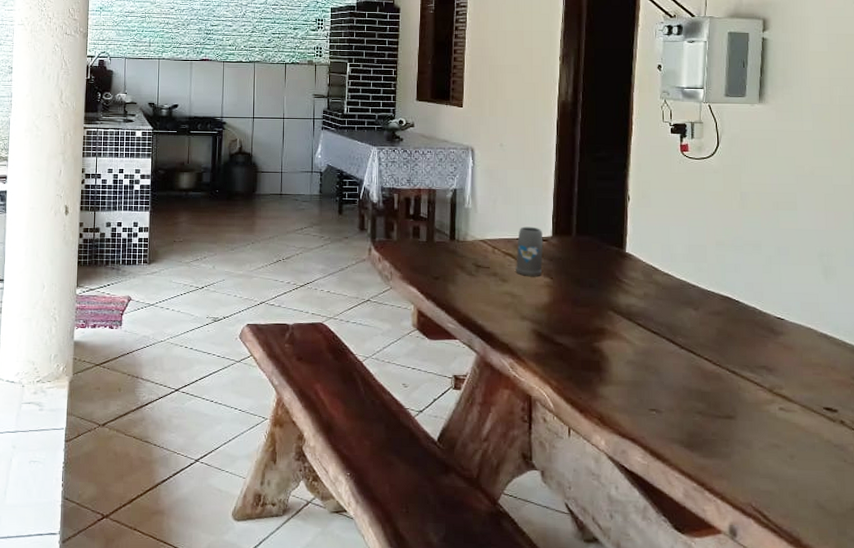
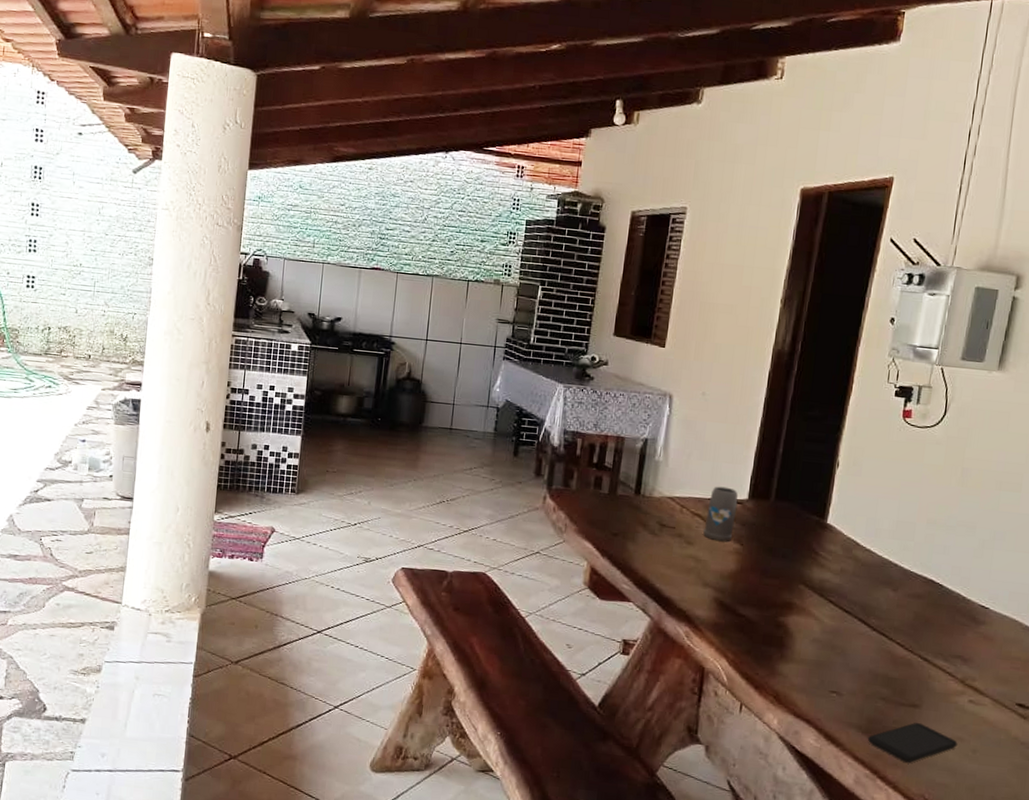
mobile phone: none [691,434,775,473] -> present [868,723,958,763]

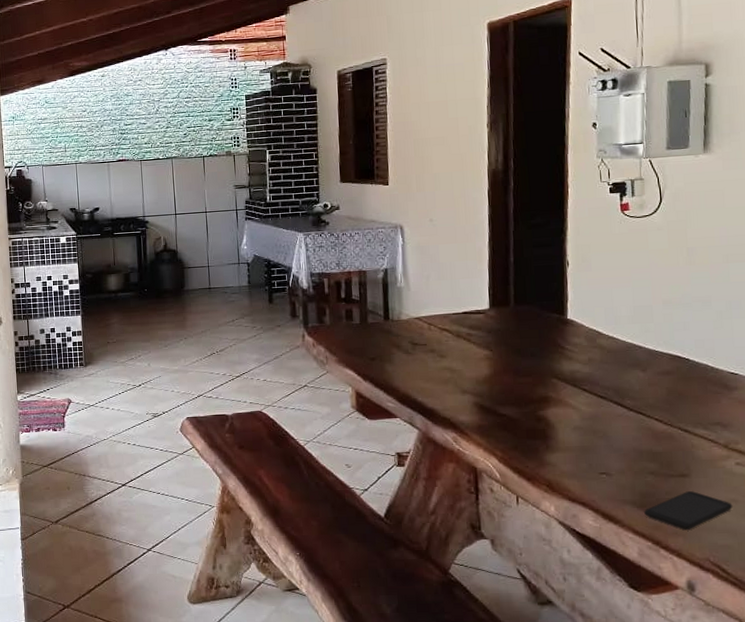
beer mug: present [703,486,739,541] -> none [453,300,482,350]

